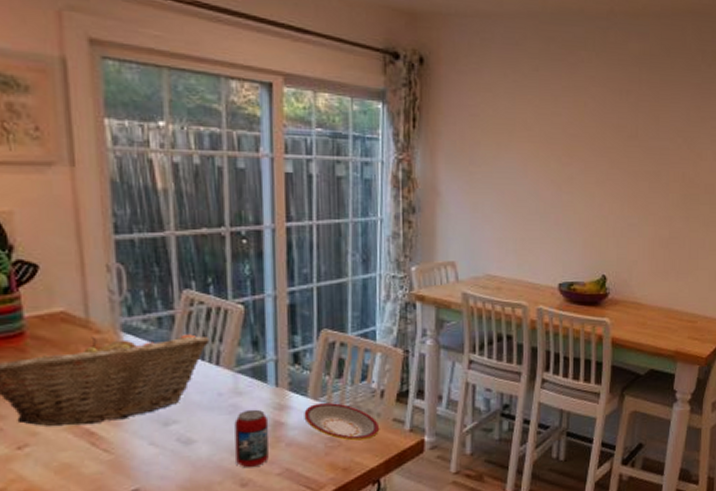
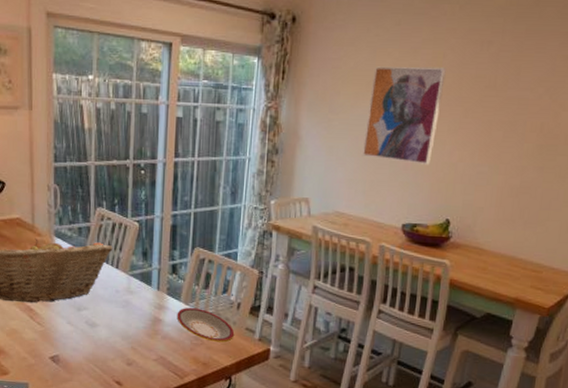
beverage can: present [234,409,270,468] -> none [125,306,151,352]
wall art: none [509,114,588,219] -> present [361,66,446,165]

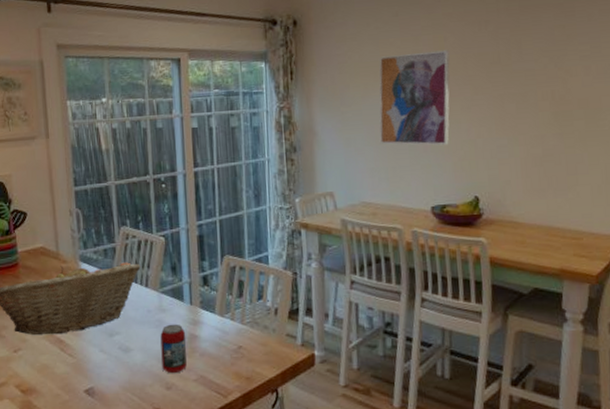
beverage can: none [125,306,151,352] -> present [160,324,187,374]
plate: present [177,307,235,343] -> none [213,318,276,353]

